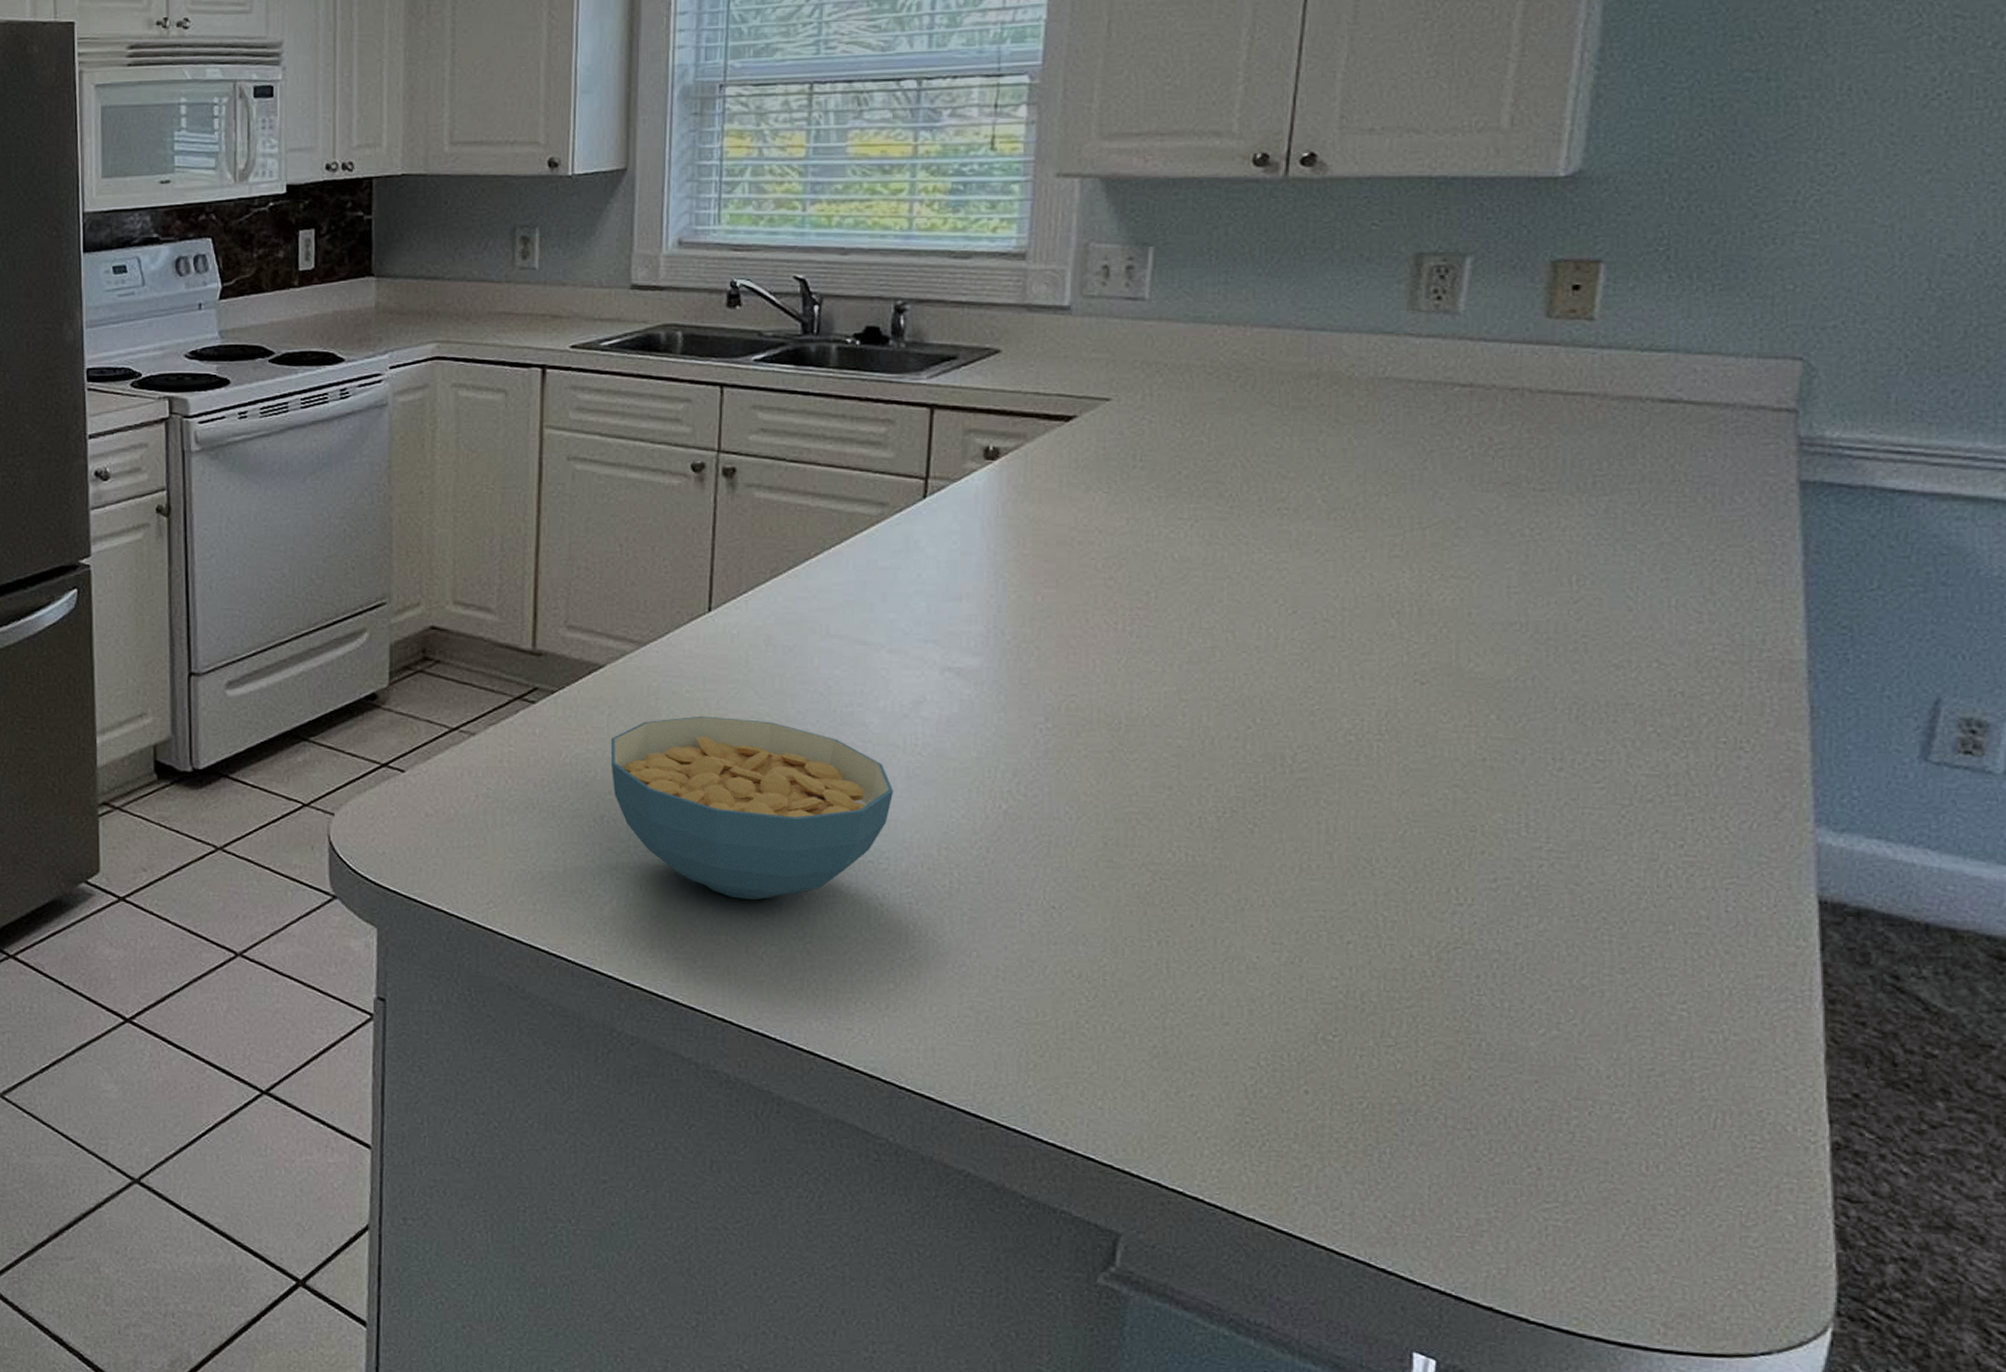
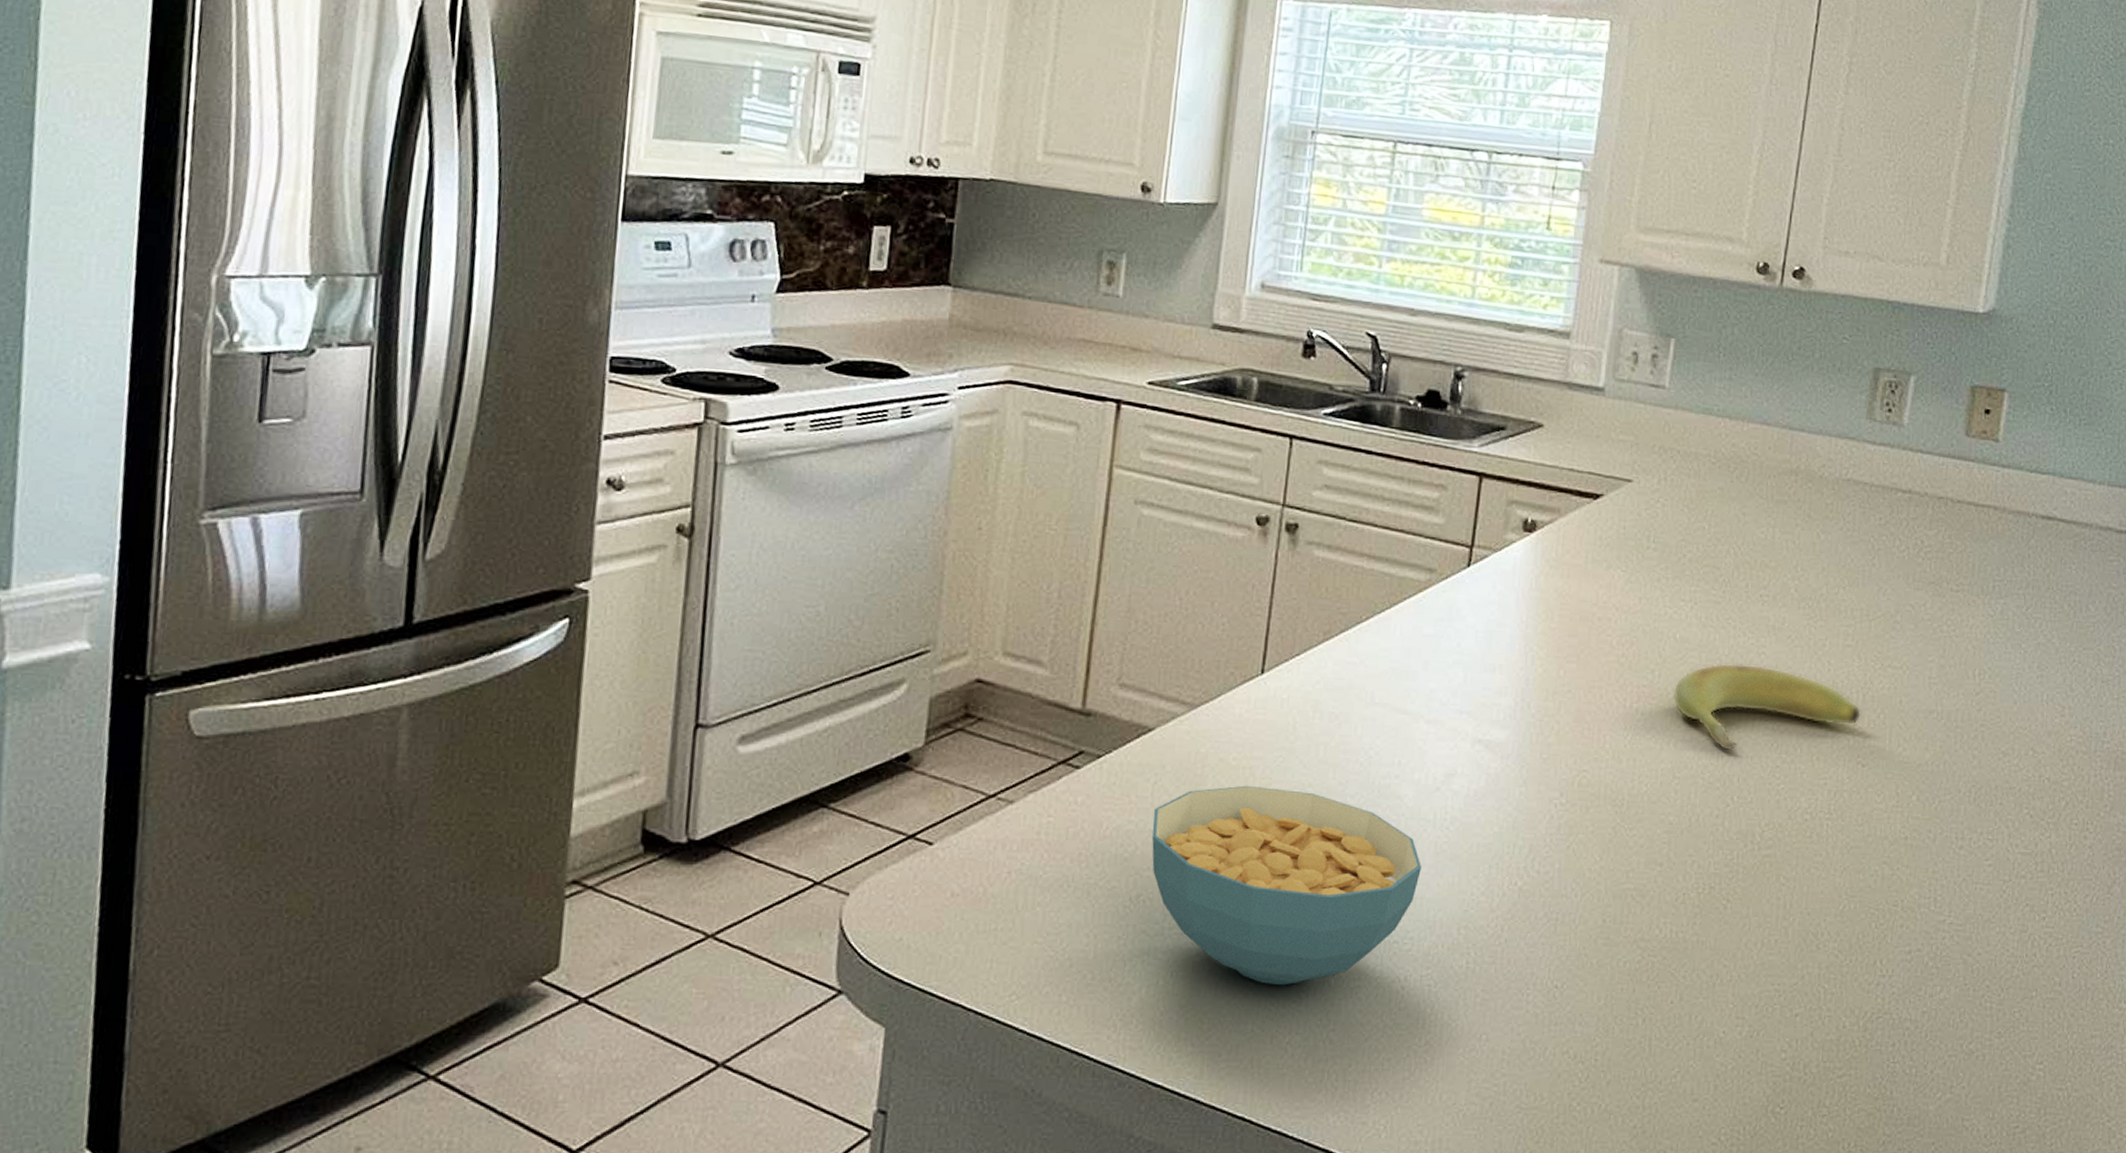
banana: none [1174,581,1418,673] -> present [1673,662,1862,752]

